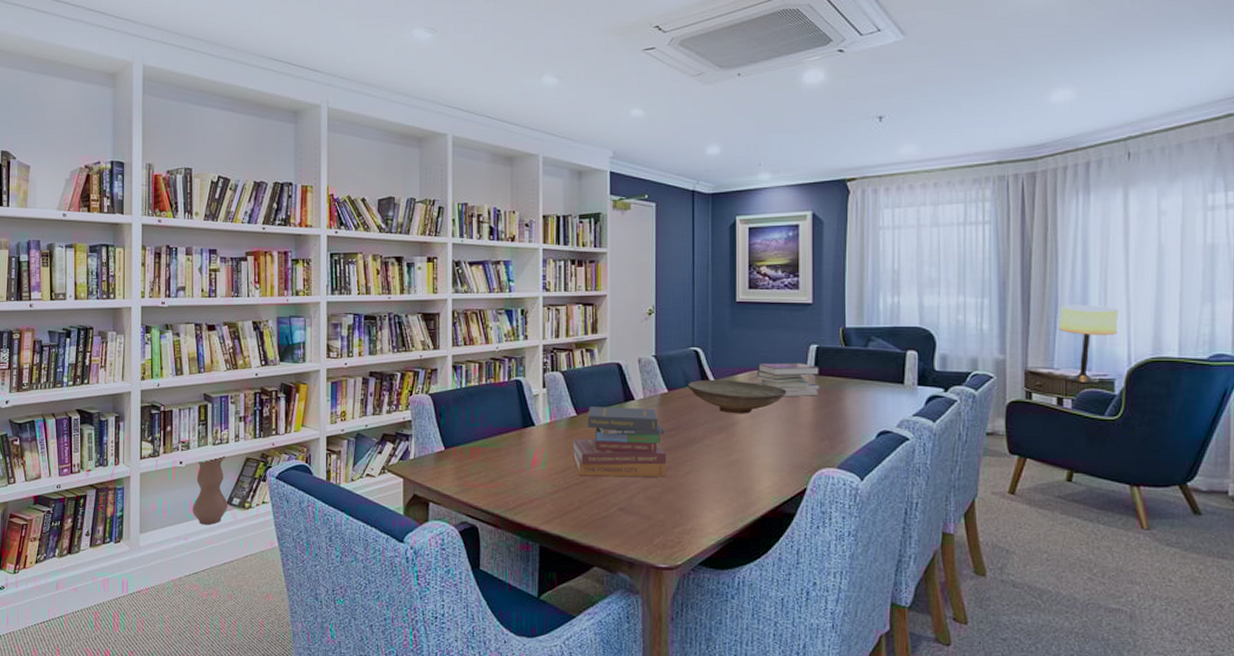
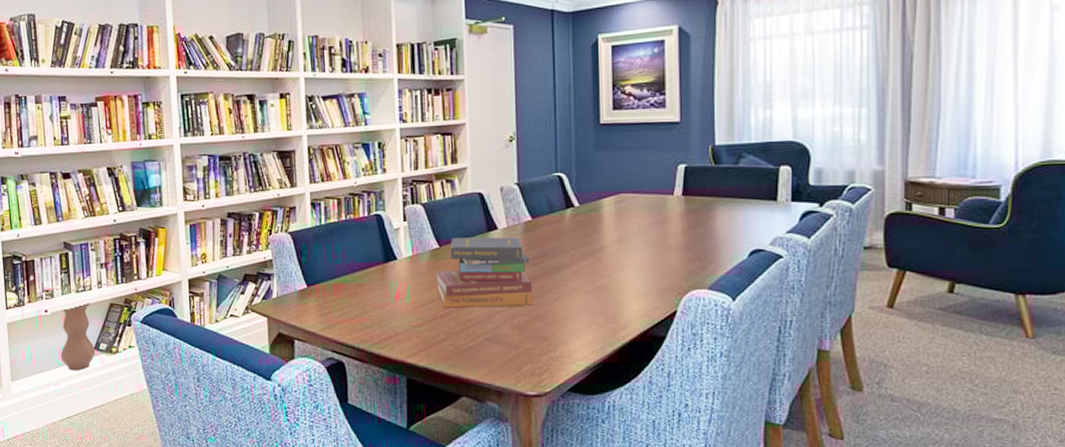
decorative bowl: present [688,379,787,414] -> none [552,204,655,239]
books: present [756,363,819,397] -> none [623,184,688,220]
table lamp: present [1058,304,1118,384] -> none [941,109,1005,192]

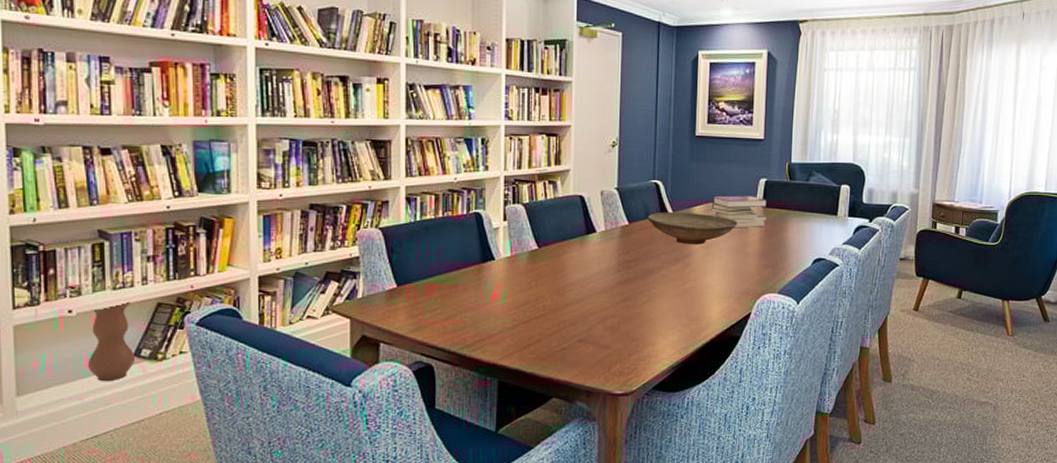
books: present [435,237,533,308] -> none [533,240,626,310]
decorative bowl: none [552,204,655,239] -> present [648,211,738,245]
books: none [623,184,688,220] -> present [711,195,767,228]

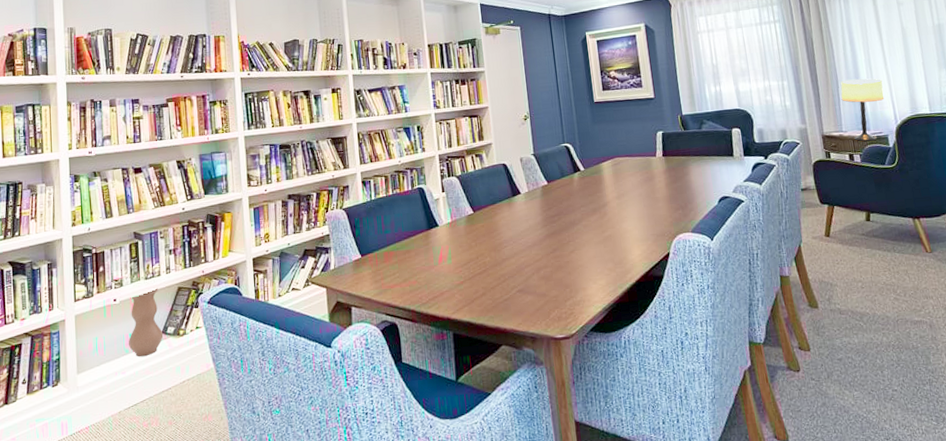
decorative bowl: present [648,211,738,245] -> none [563,168,644,197]
books: present [711,195,767,228] -> none [617,147,669,178]
table lamp: none [960,145,1005,215] -> present [840,78,885,142]

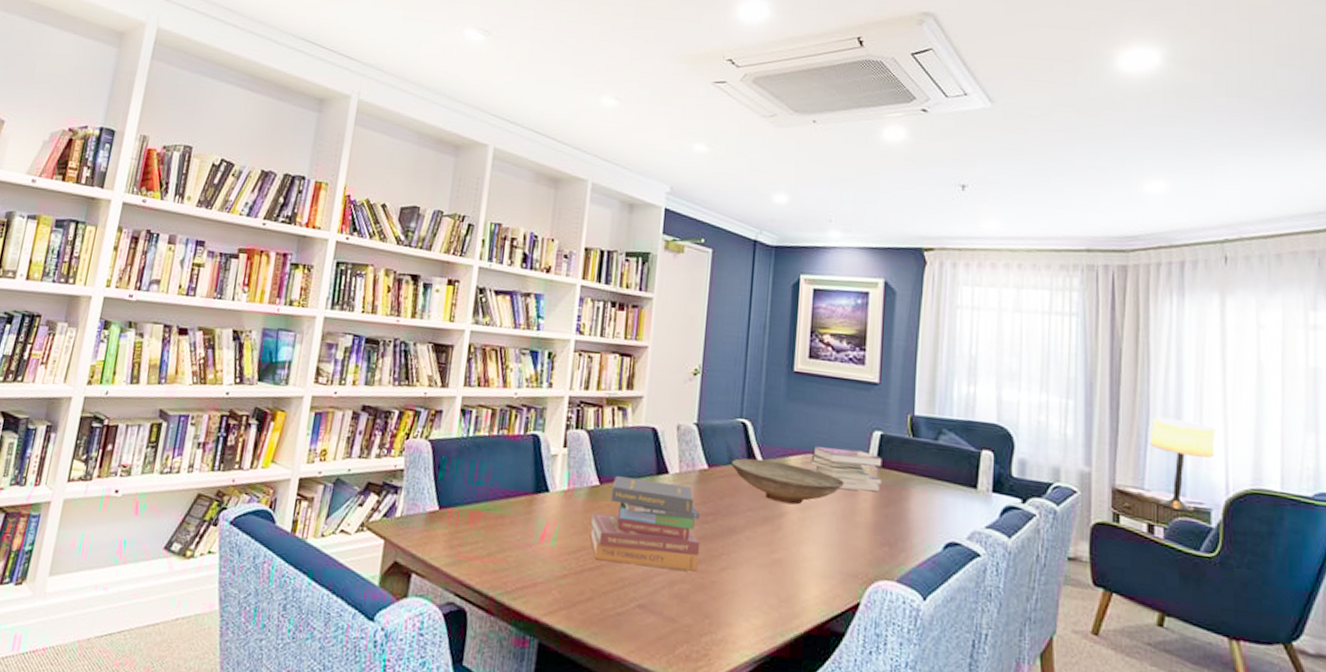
vase: present [128,288,164,357] -> none [119,488,174,574]
books: none [471,200,554,266] -> present [590,476,701,572]
decorative bowl: none [563,168,644,197] -> present [732,458,844,505]
books: none [617,147,669,178] -> present [810,446,882,492]

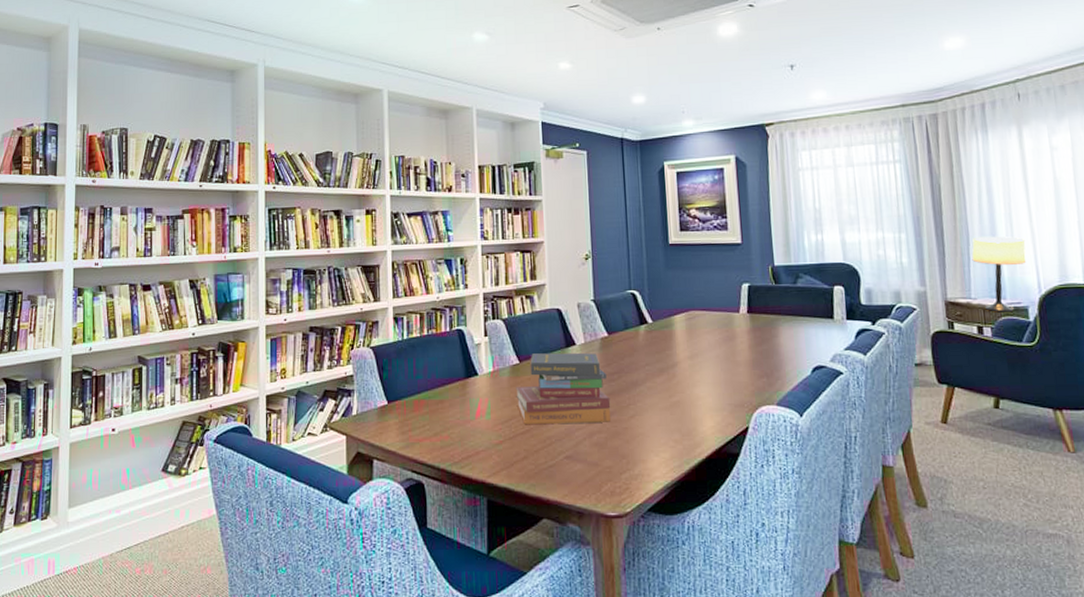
decorative bowl: present [732,458,844,505] -> none [627,321,723,355]
books: present [810,446,882,492] -> none [692,302,754,337]

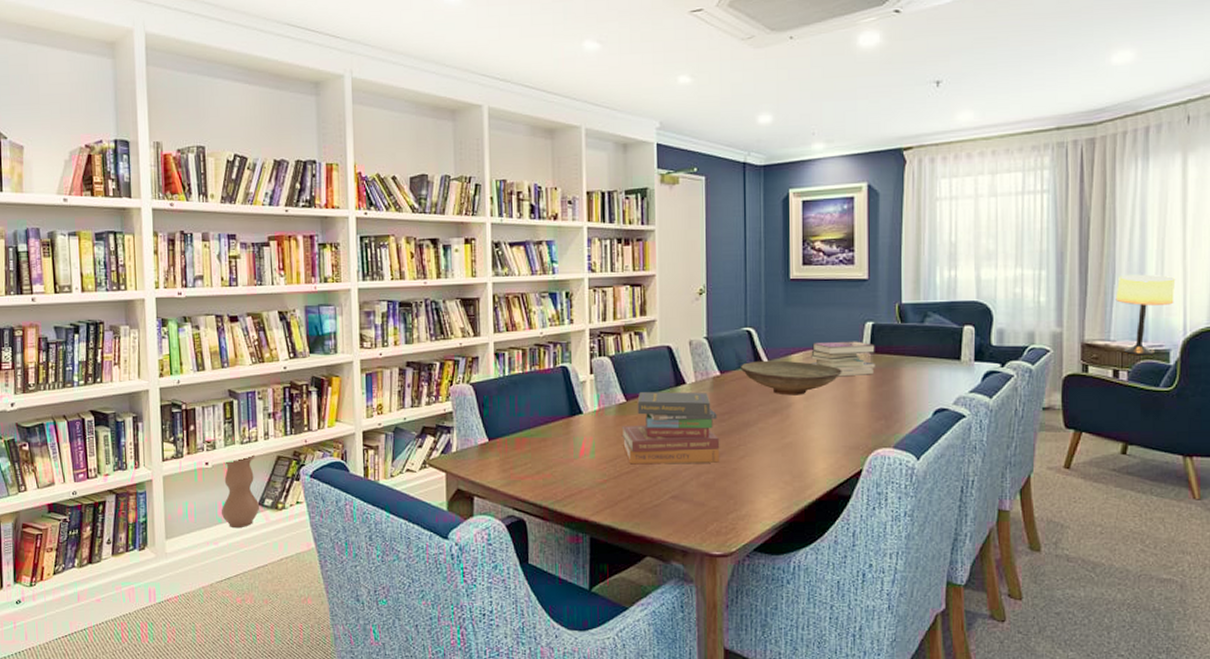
vase: none [124,420,164,496] -> present [221,454,260,529]
decorative bowl: none [627,321,723,355] -> present [741,360,842,396]
books: none [692,302,754,337] -> present [811,341,875,377]

